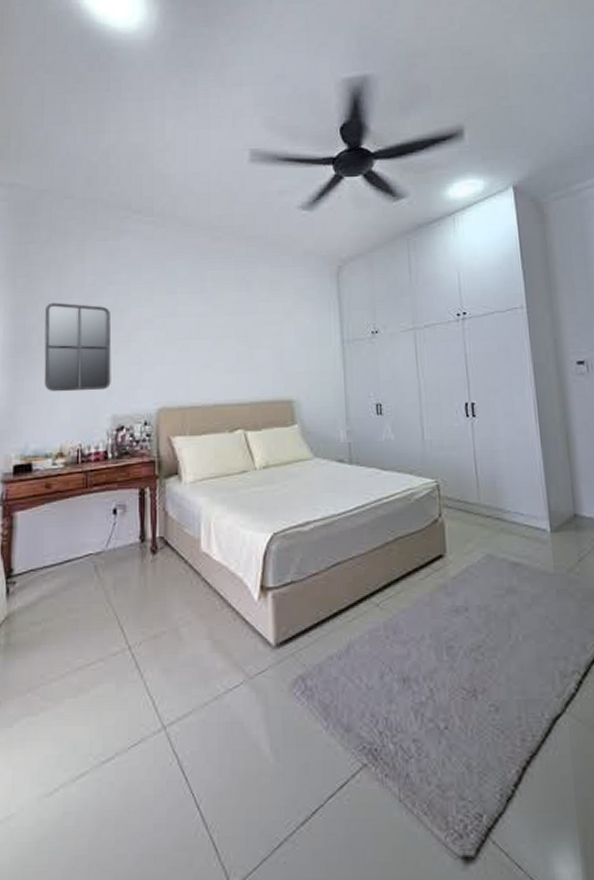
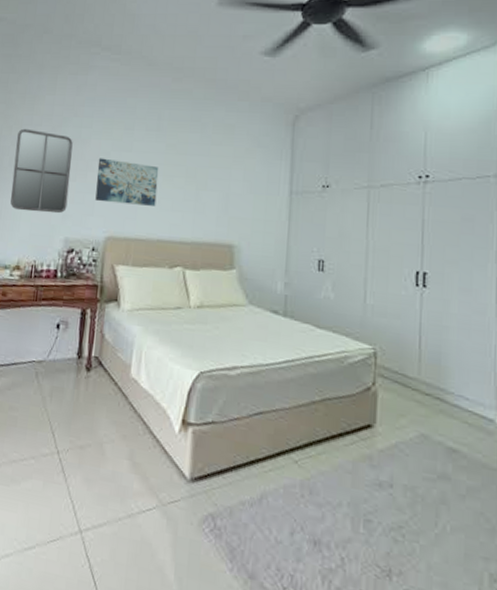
wall art: none [141,326,208,373] -> present [95,158,159,206]

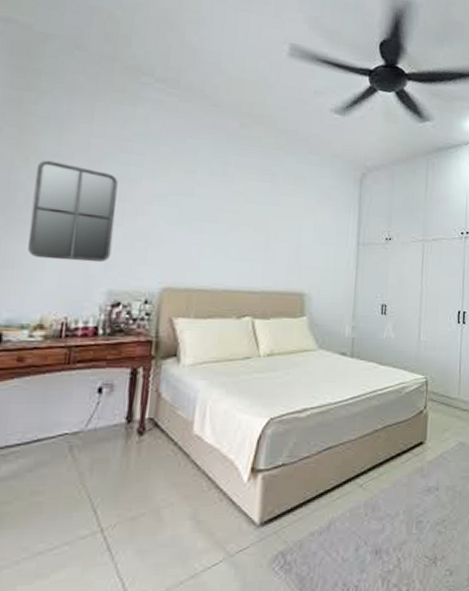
wall art: present [95,158,159,206] -> none [148,201,226,255]

